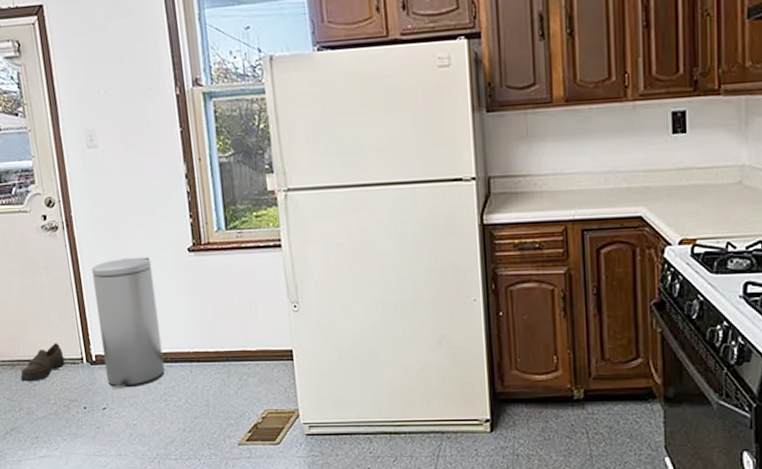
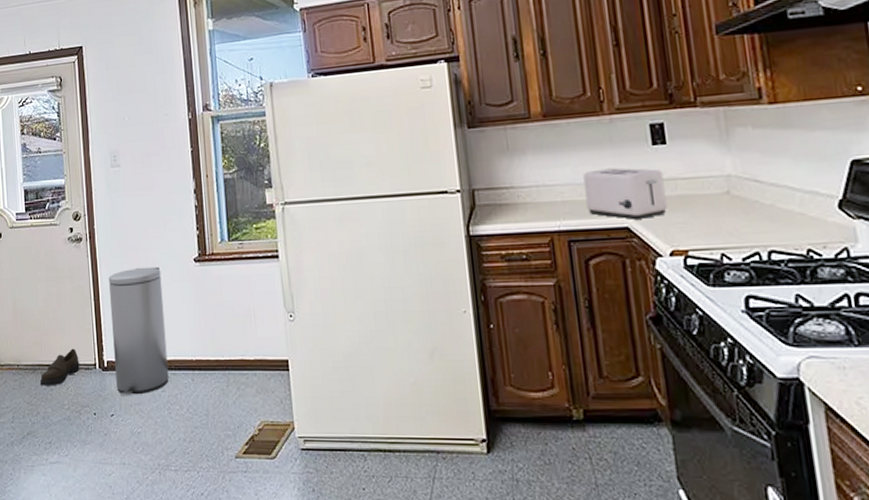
toaster: none [601,156,681,209] -> present [583,167,667,219]

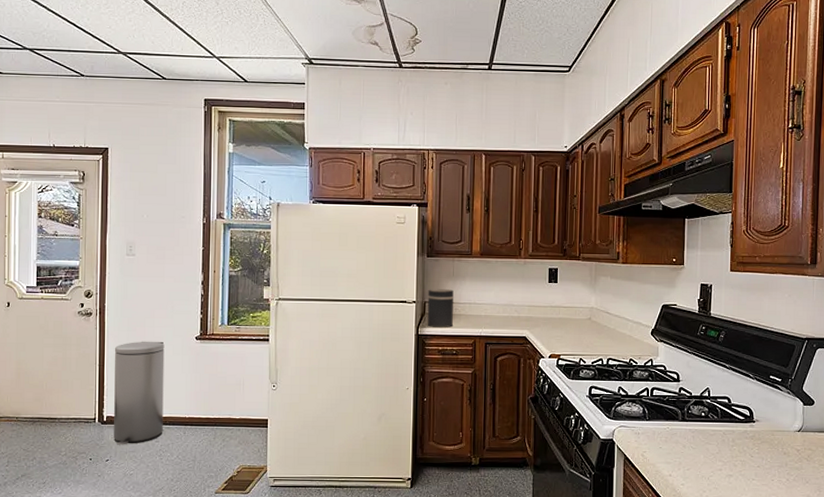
shoe: present [39,348,80,386] -> none [38,405,80,436]
cylinder: none [475,168,517,224] -> present [427,288,454,327]
toaster: present [583,167,667,219] -> none [501,295,552,332]

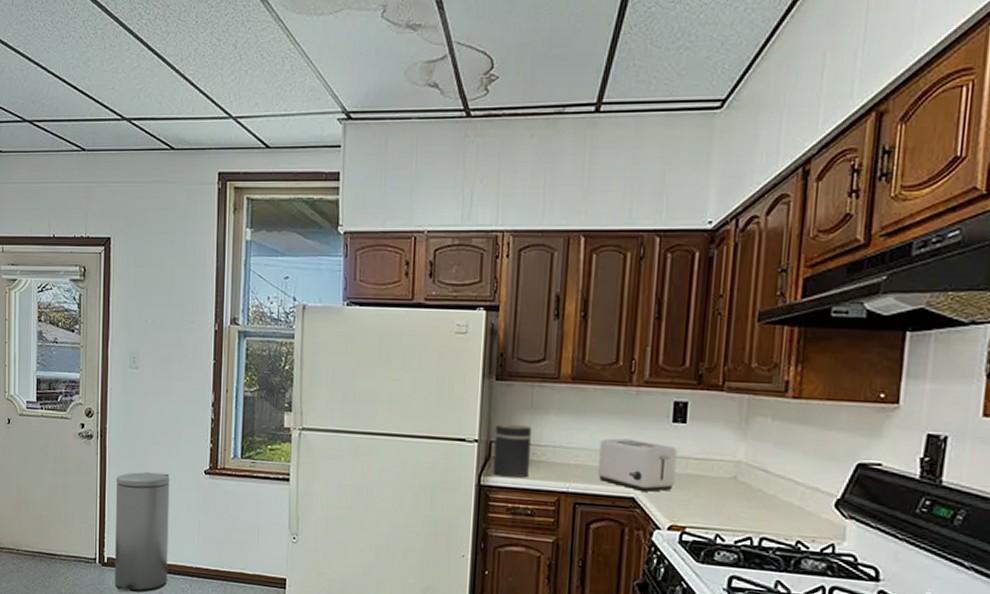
toaster: none [501,295,552,332] -> present [598,438,677,492]

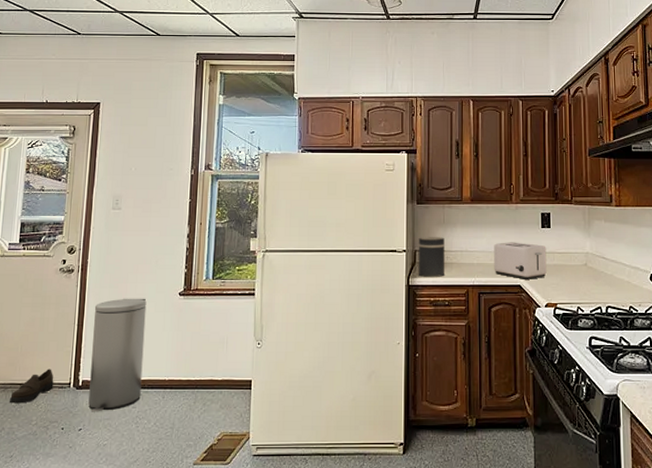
shoe: none [38,541,80,574] -> present [9,369,54,404]

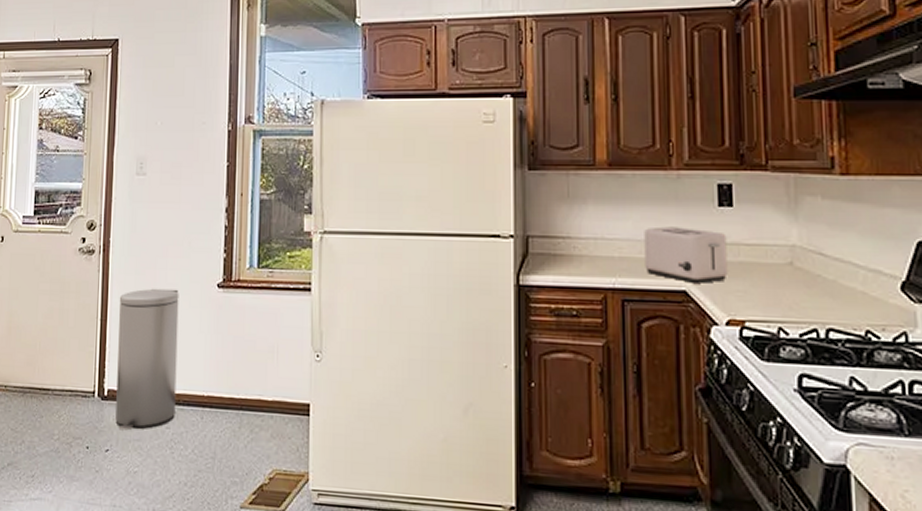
shoe: present [9,369,54,404] -> none [28,372,77,413]
cylinder: present [418,236,444,277] -> none [531,216,570,275]

